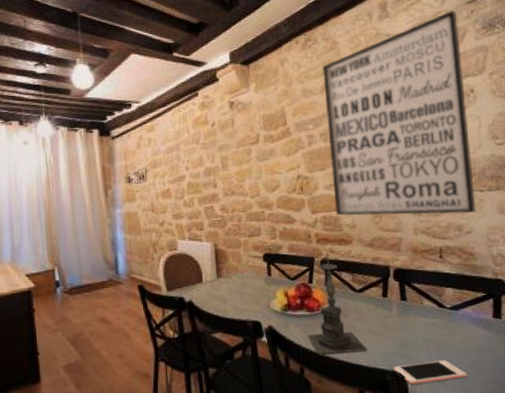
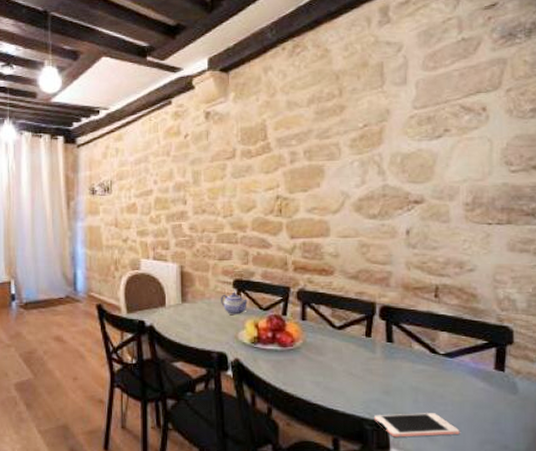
teapot: none [253,266,278,287] -> present [221,293,249,316]
candle holder: present [307,253,367,355] -> none [278,283,344,395]
wall art: present [321,10,476,216] -> none [310,16,481,249]

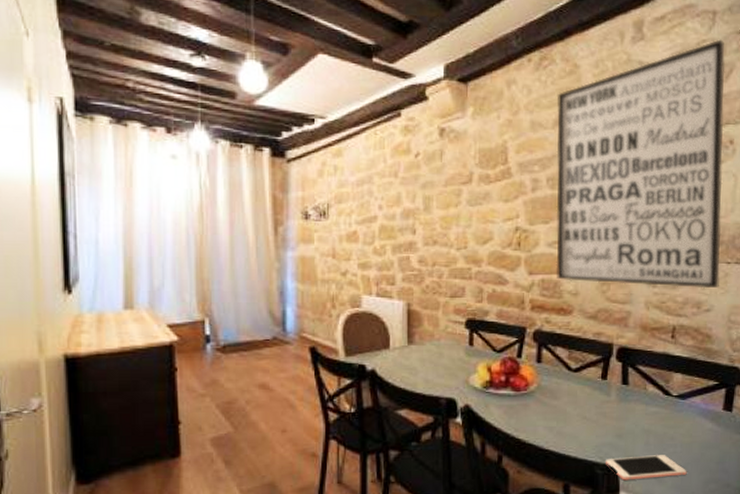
teapot: present [221,293,249,316] -> none [451,333,482,358]
wall art: none [310,16,481,249] -> present [556,39,725,289]

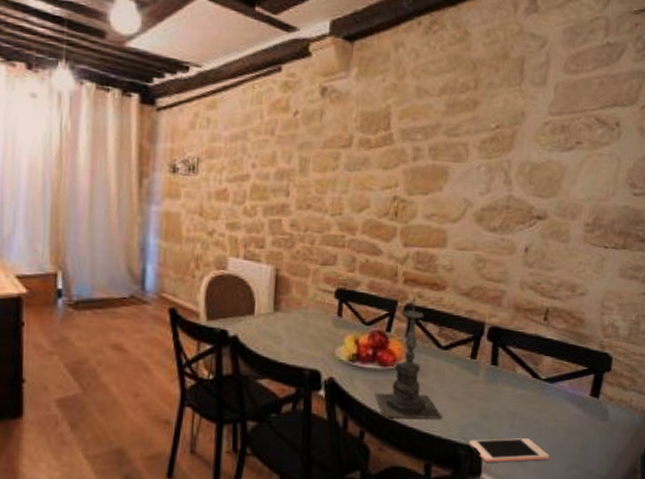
candle holder: none [510,323,577,441] -> present [374,297,442,419]
wall art: present [556,39,725,289] -> none [432,18,619,272]

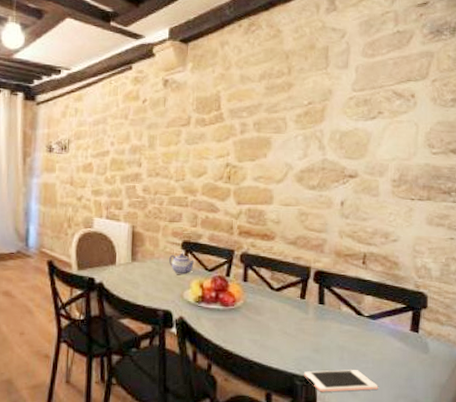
teapot: none [319,303,351,329] -> present [169,253,195,276]
candle holder: present [374,297,442,419] -> none [219,247,279,353]

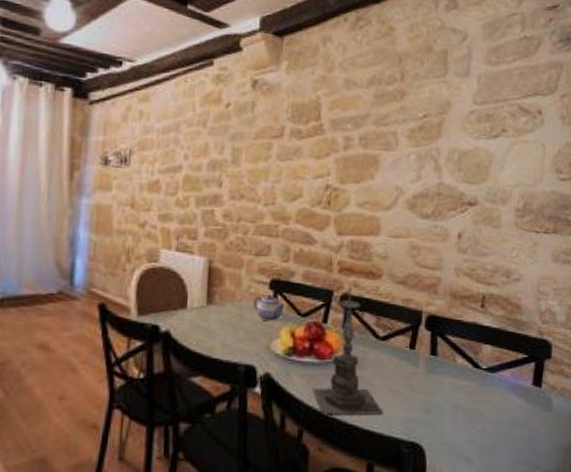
candle holder: none [219,247,279,353] -> present [312,286,383,415]
cell phone: present [304,370,378,392] -> none [412,433,496,460]

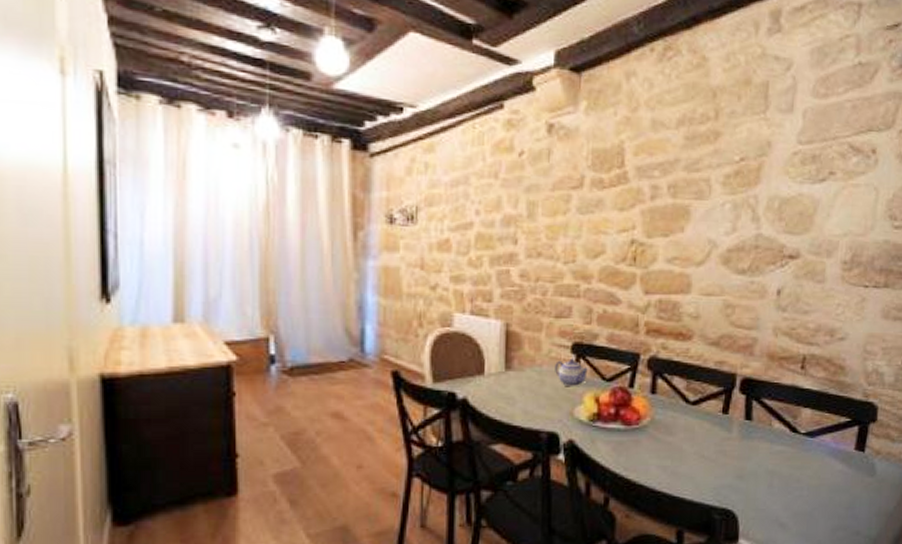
candle holder: present [312,286,383,415] -> none [619,349,693,482]

